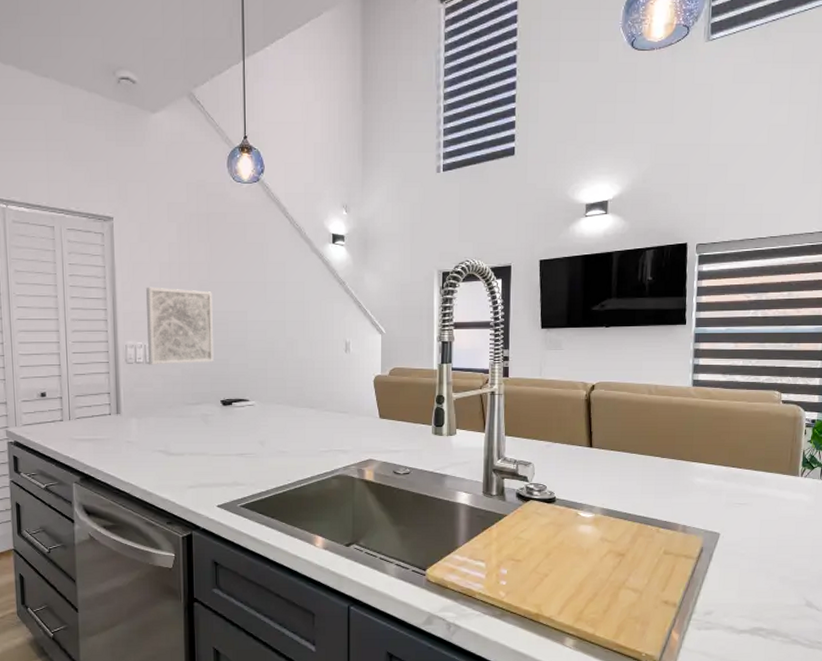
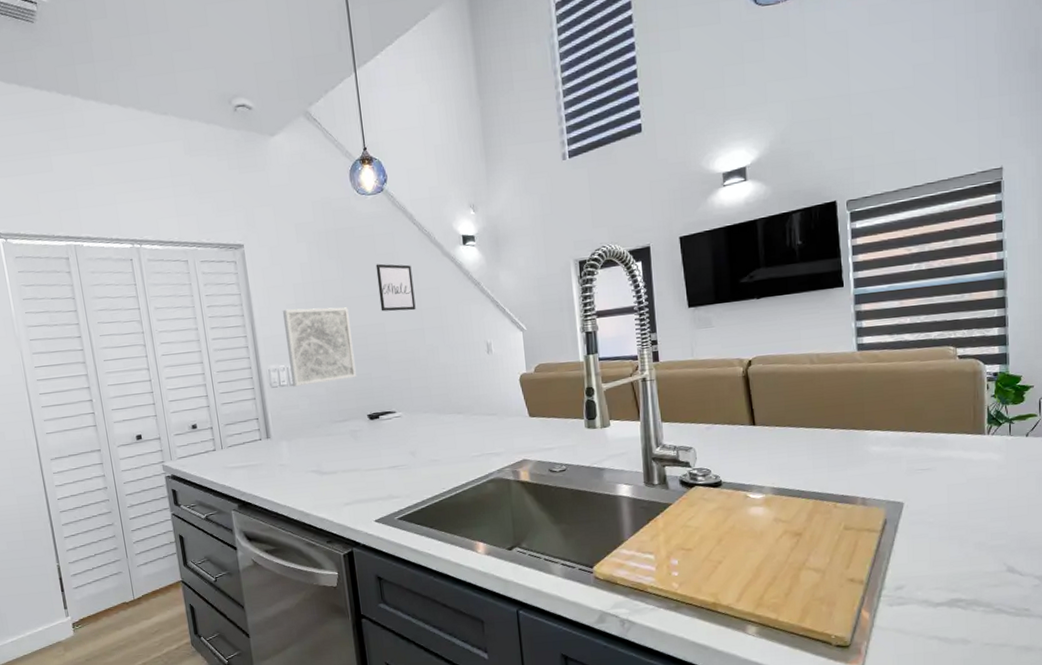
wall art: none [244,252,280,302] -> present [375,263,416,312]

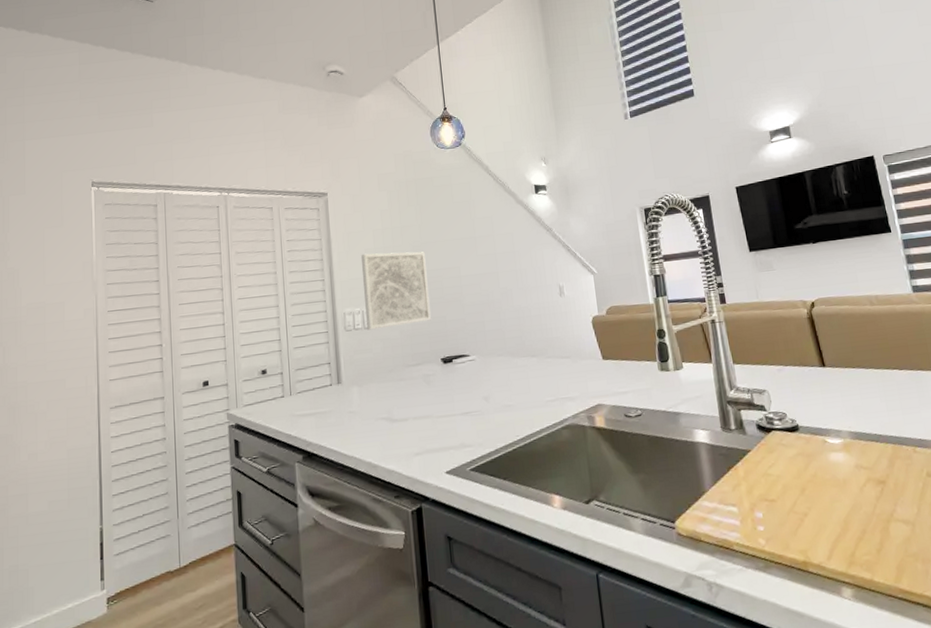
wall art: present [375,263,416,312] -> none [452,211,491,256]

